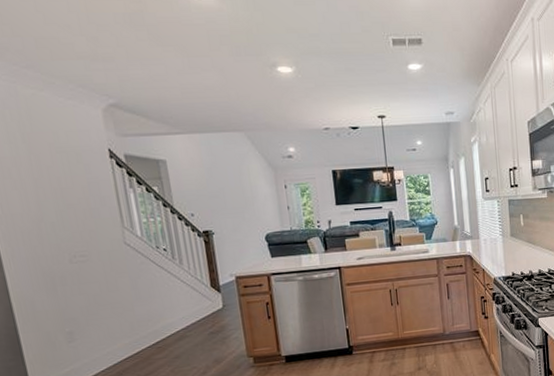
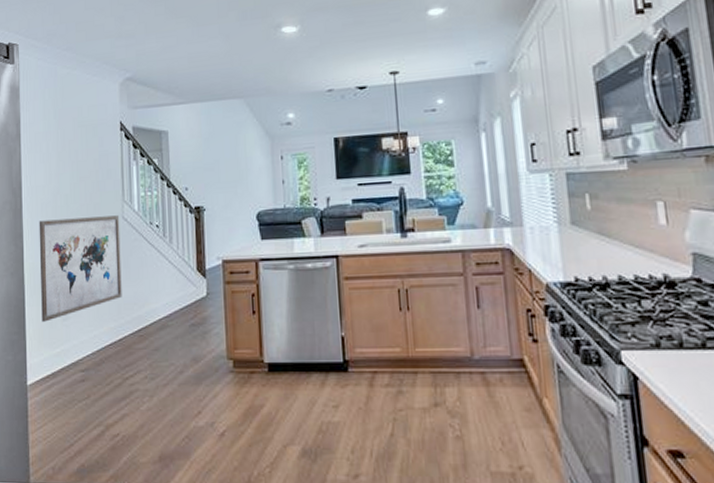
wall art: none [21,241,134,346] -> present [39,215,122,322]

